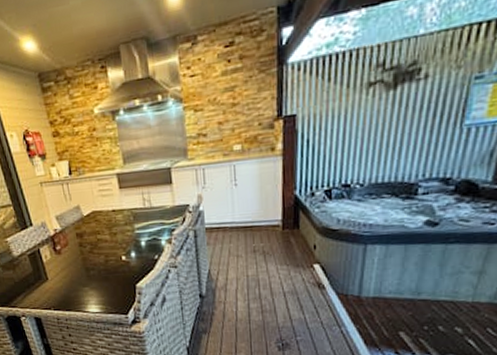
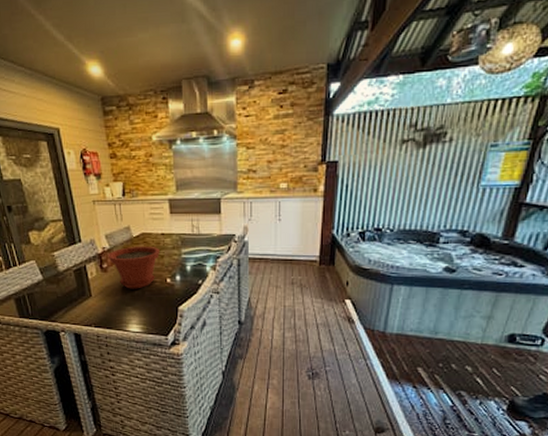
plant pot: none [60,224,112,270] -> present [108,246,160,289]

